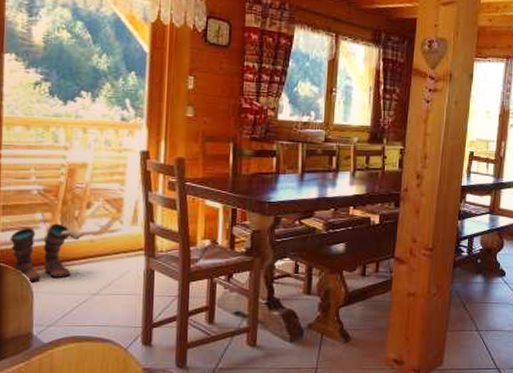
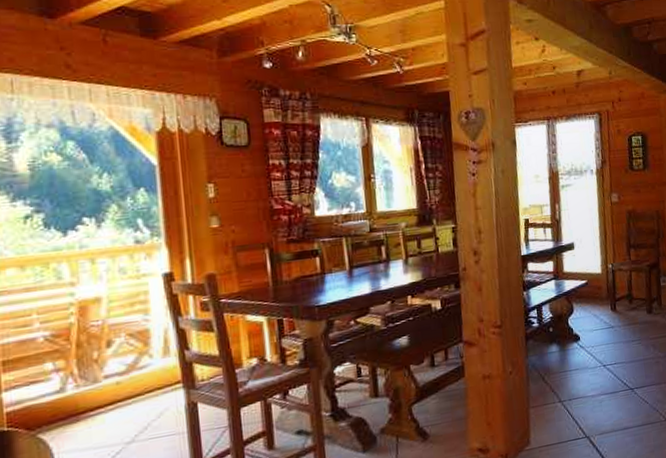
boots: present [9,223,83,284] -> none [16,370,107,446]

